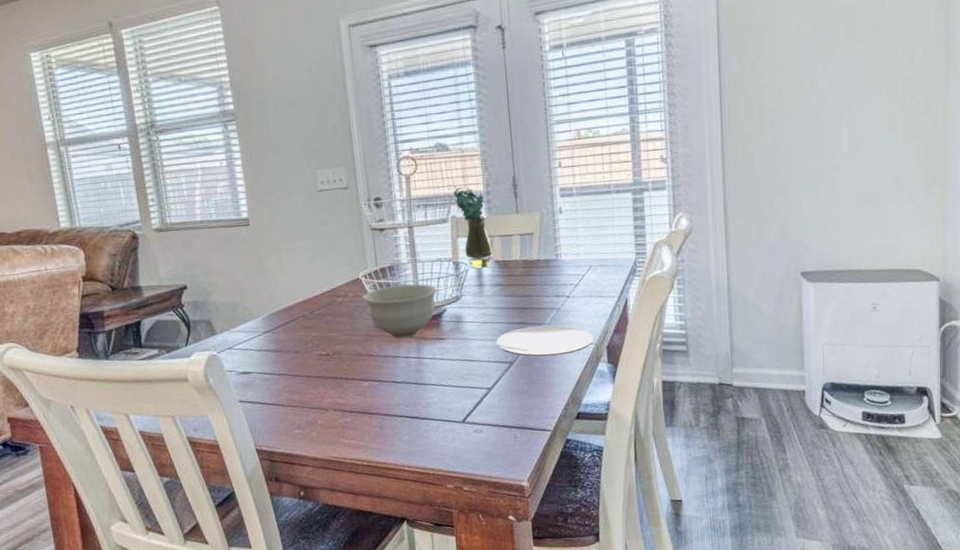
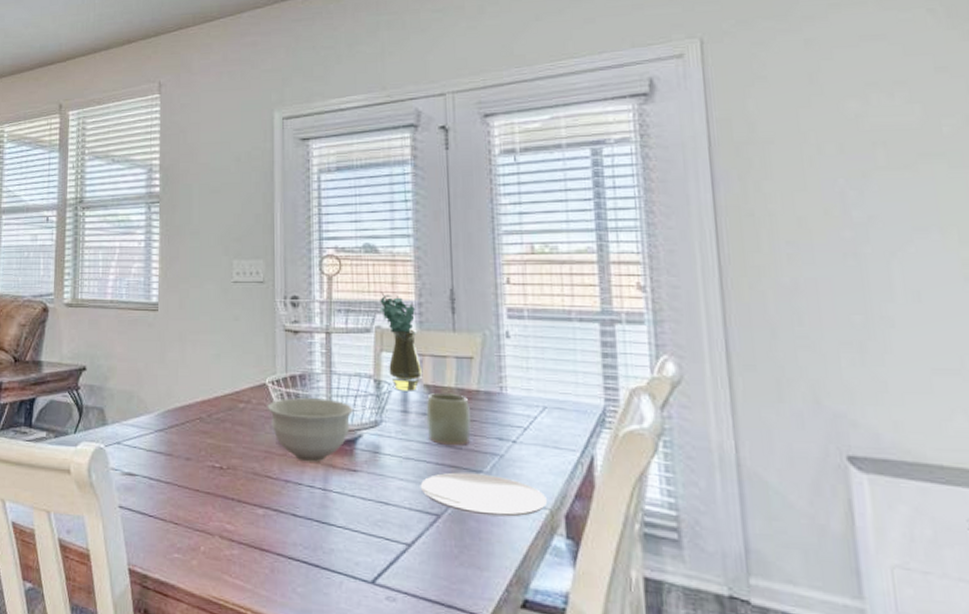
mug: none [497,265,534,307] -> present [426,393,471,445]

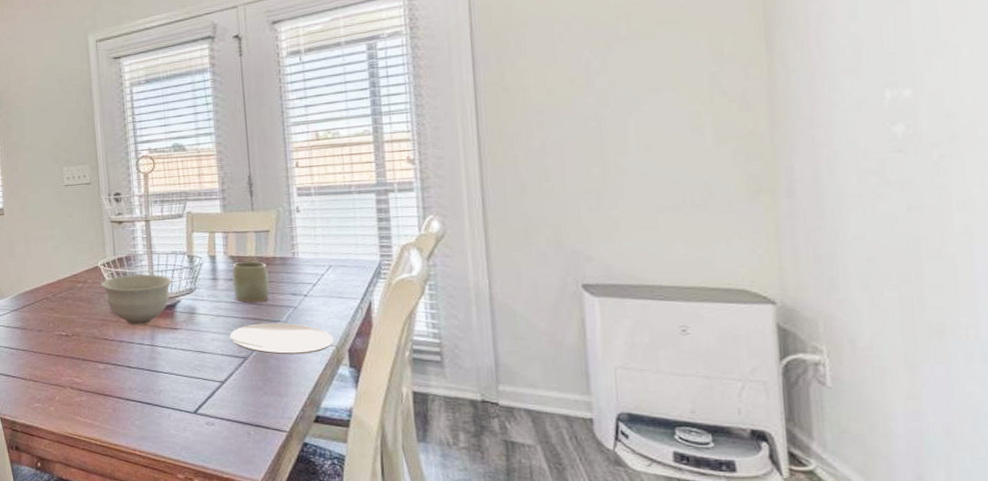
vase: present [380,292,422,391] -> none [189,183,227,263]

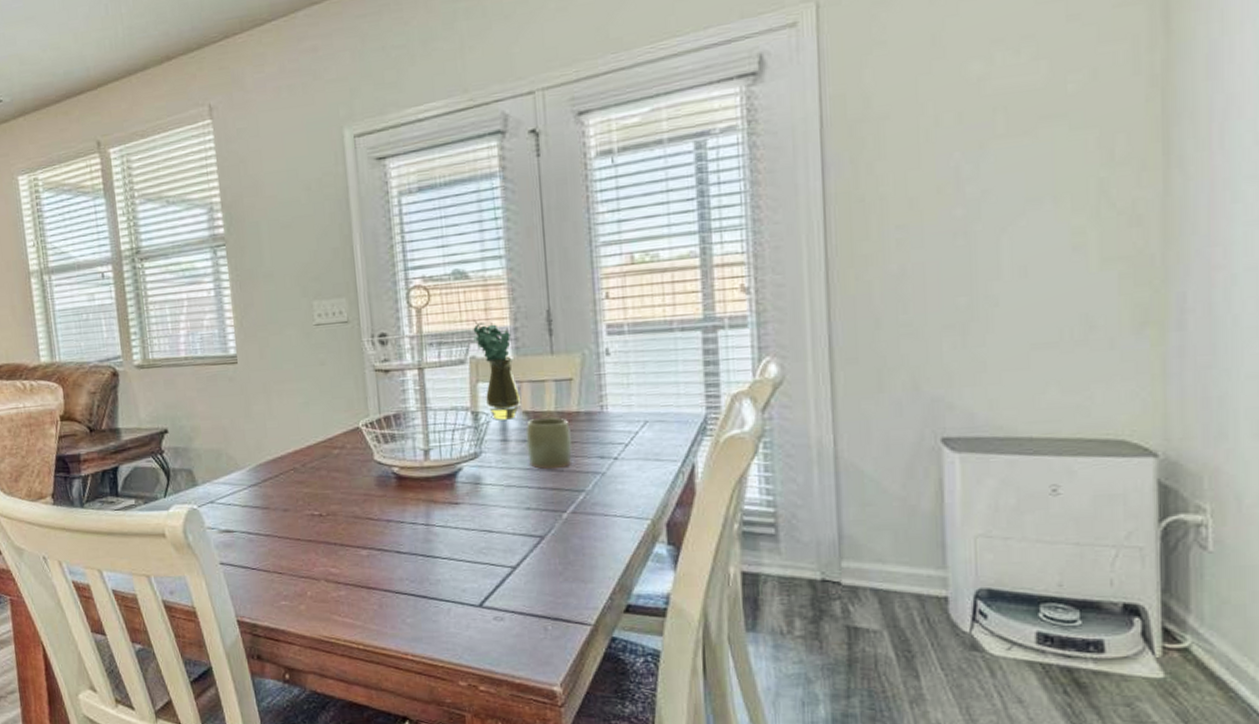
bowl: present [100,274,173,325] -> none [362,436,453,500]
vase: none [189,183,227,263] -> present [473,320,520,420]
plate: present [229,322,333,355] -> none [522,492,648,532]

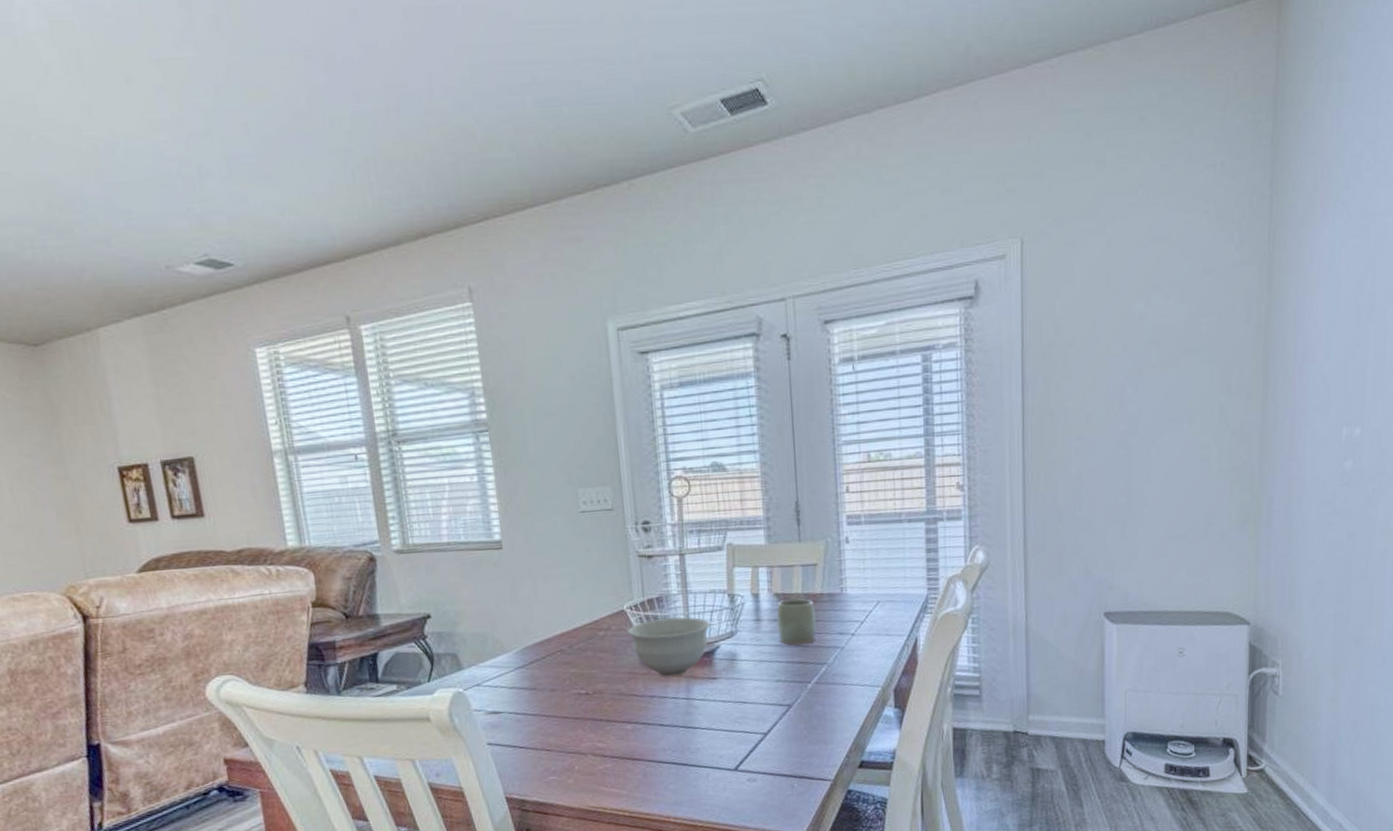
bowl: none [362,436,453,500] -> present [627,617,711,677]
vase: present [473,320,520,420] -> none [730,509,772,602]

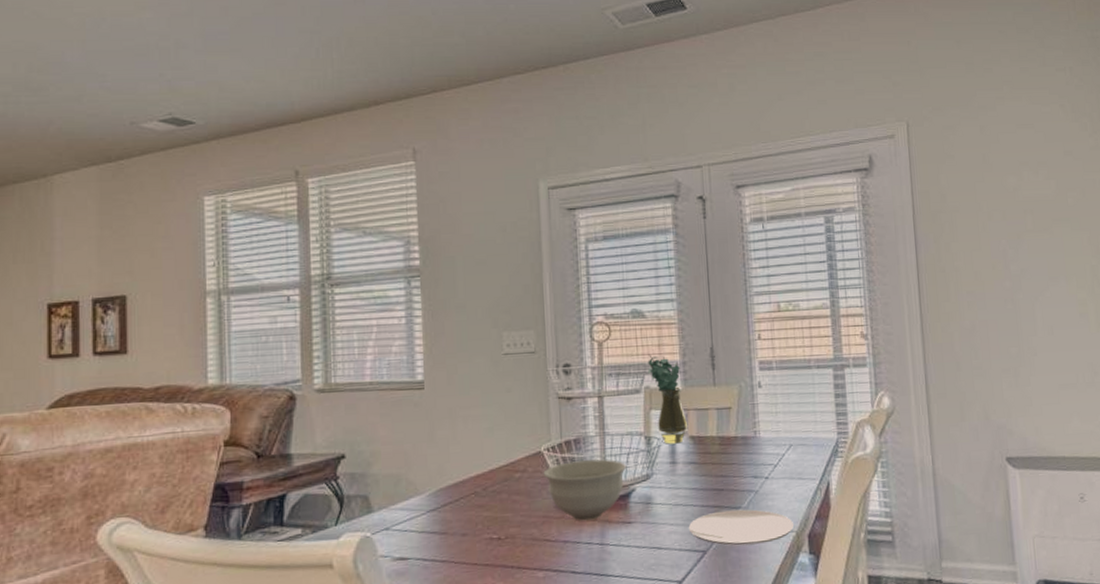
vase: none [730,509,772,602] -> present [648,354,687,444]
plate: none [773,665,879,700] -> present [688,509,794,546]
mug: present [776,599,816,645] -> none [691,442,731,488]

